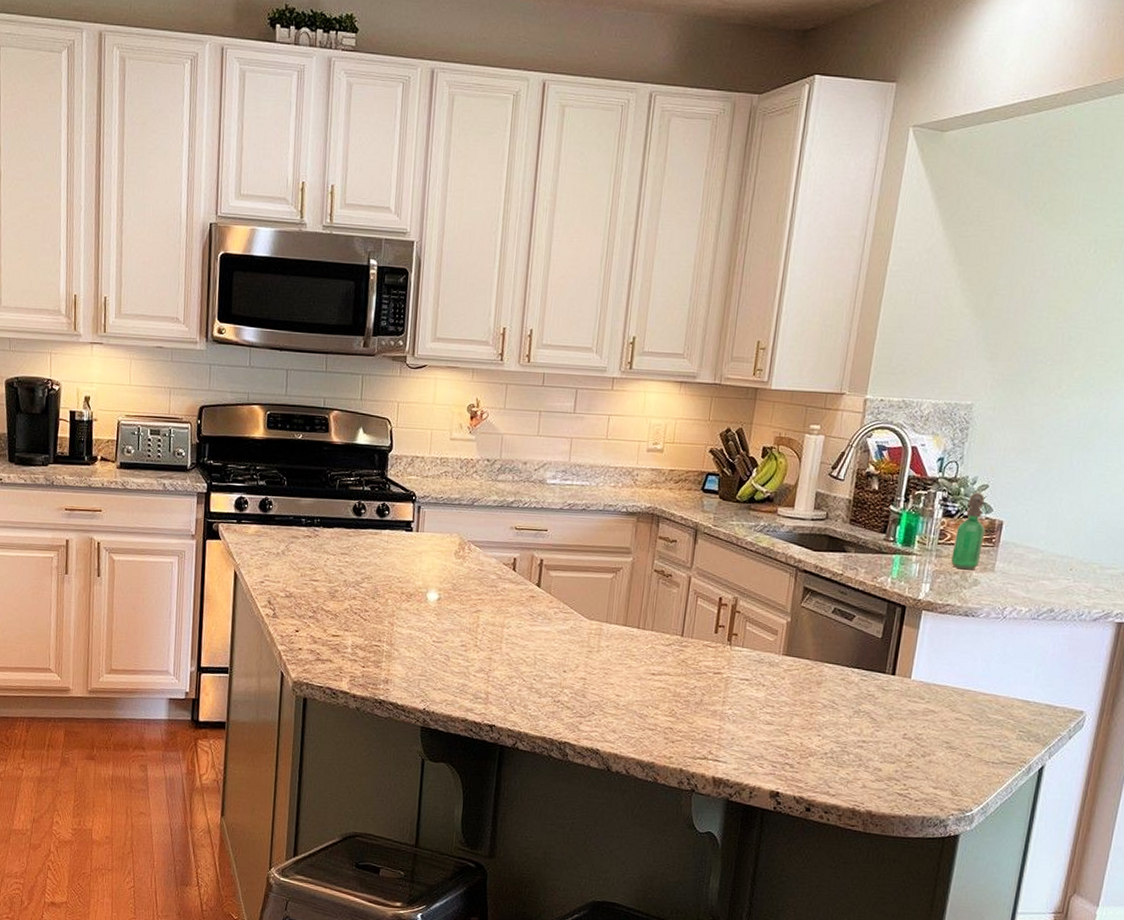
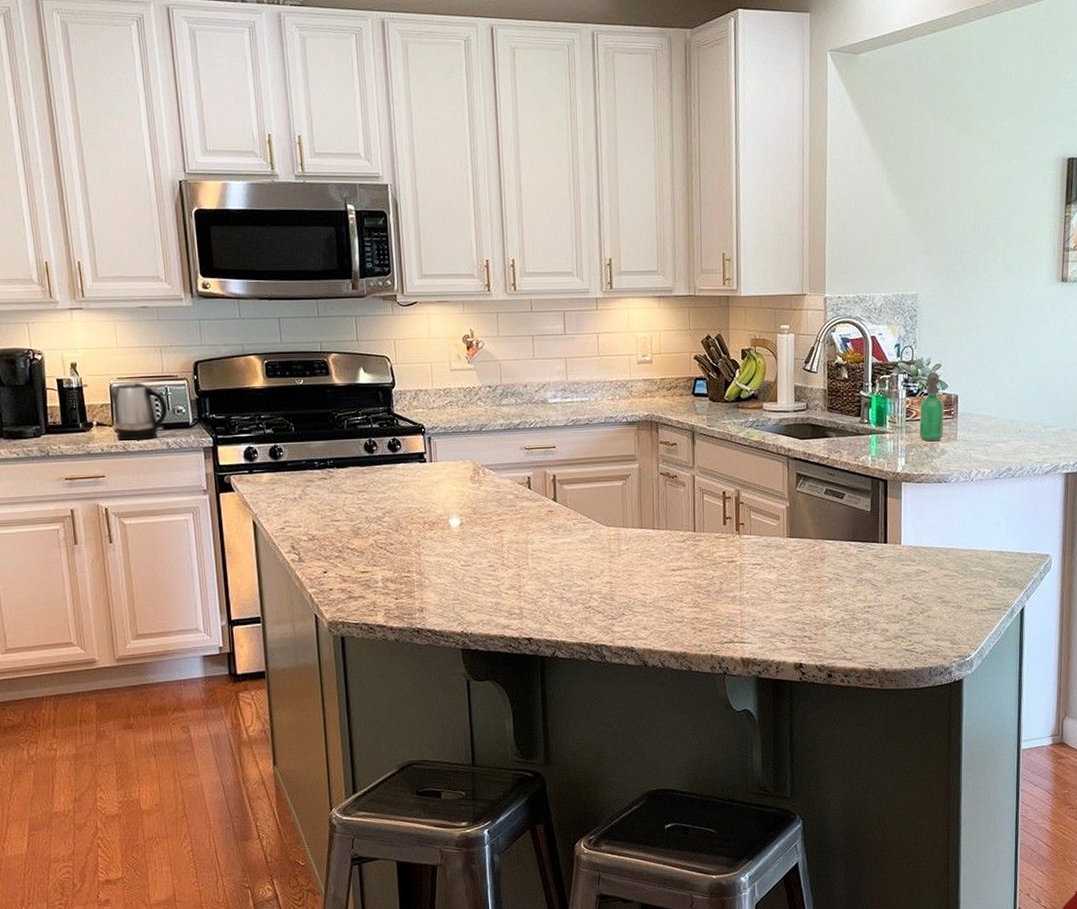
kettle: none [117,420,169,480] -> present [109,382,168,442]

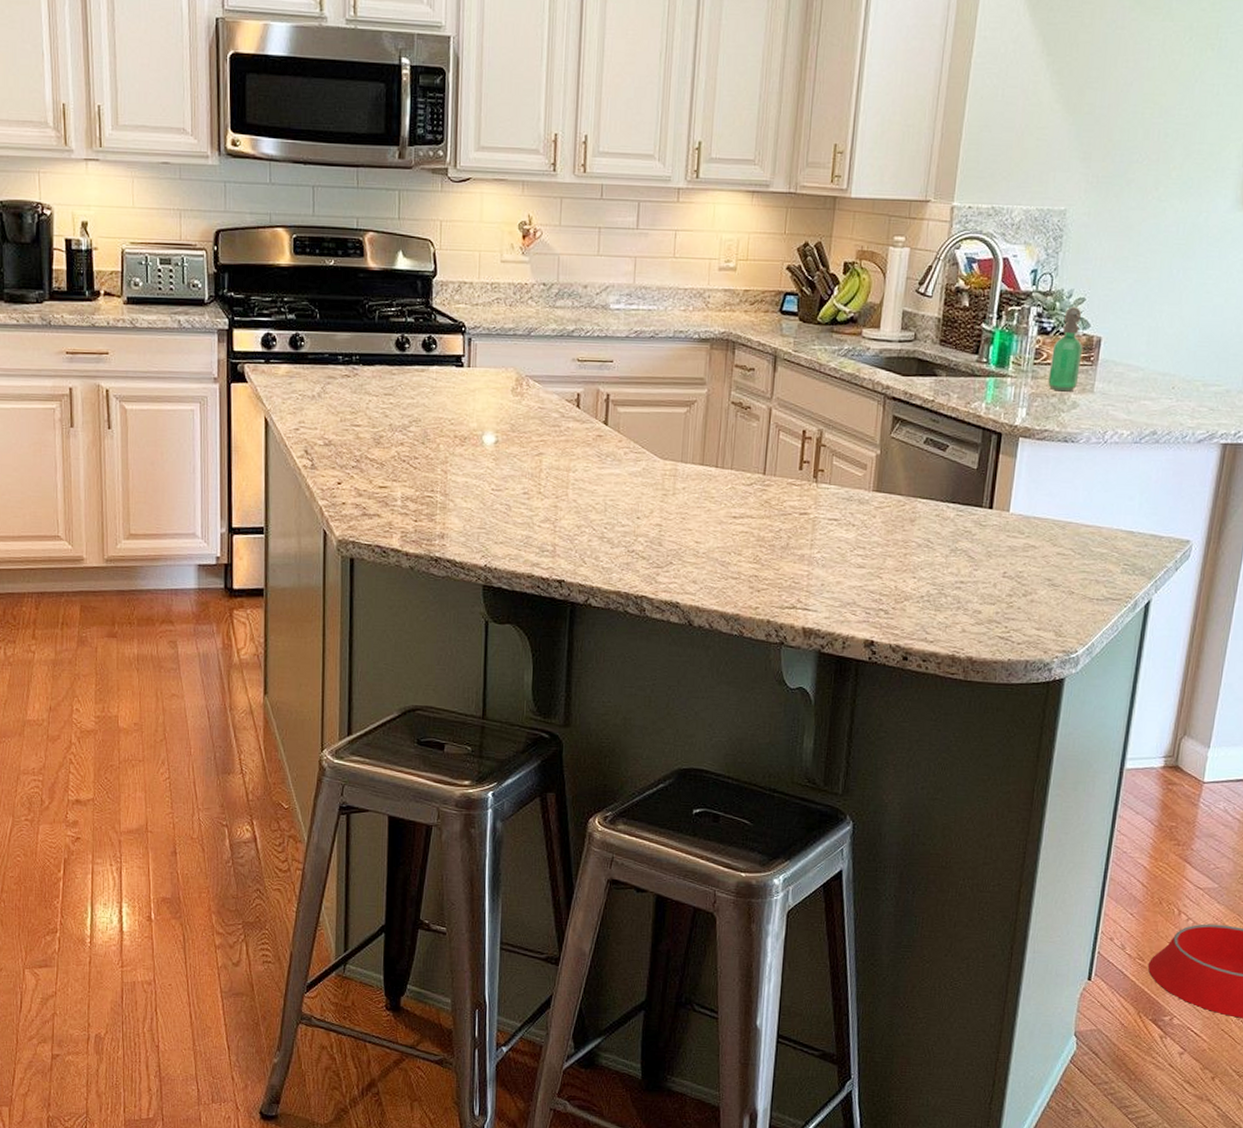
kettle: present [109,382,168,442] -> none [121,248,183,317]

